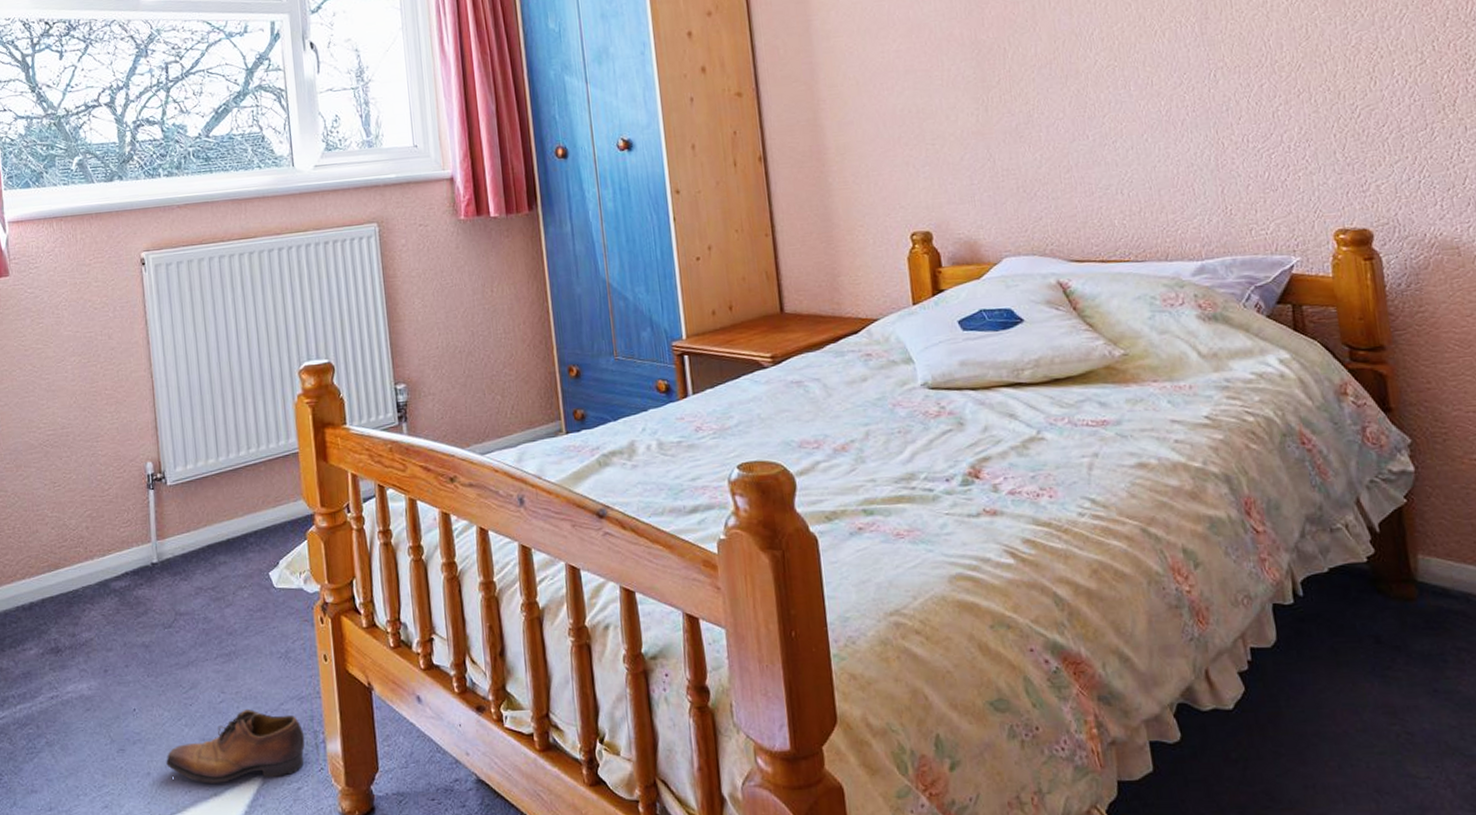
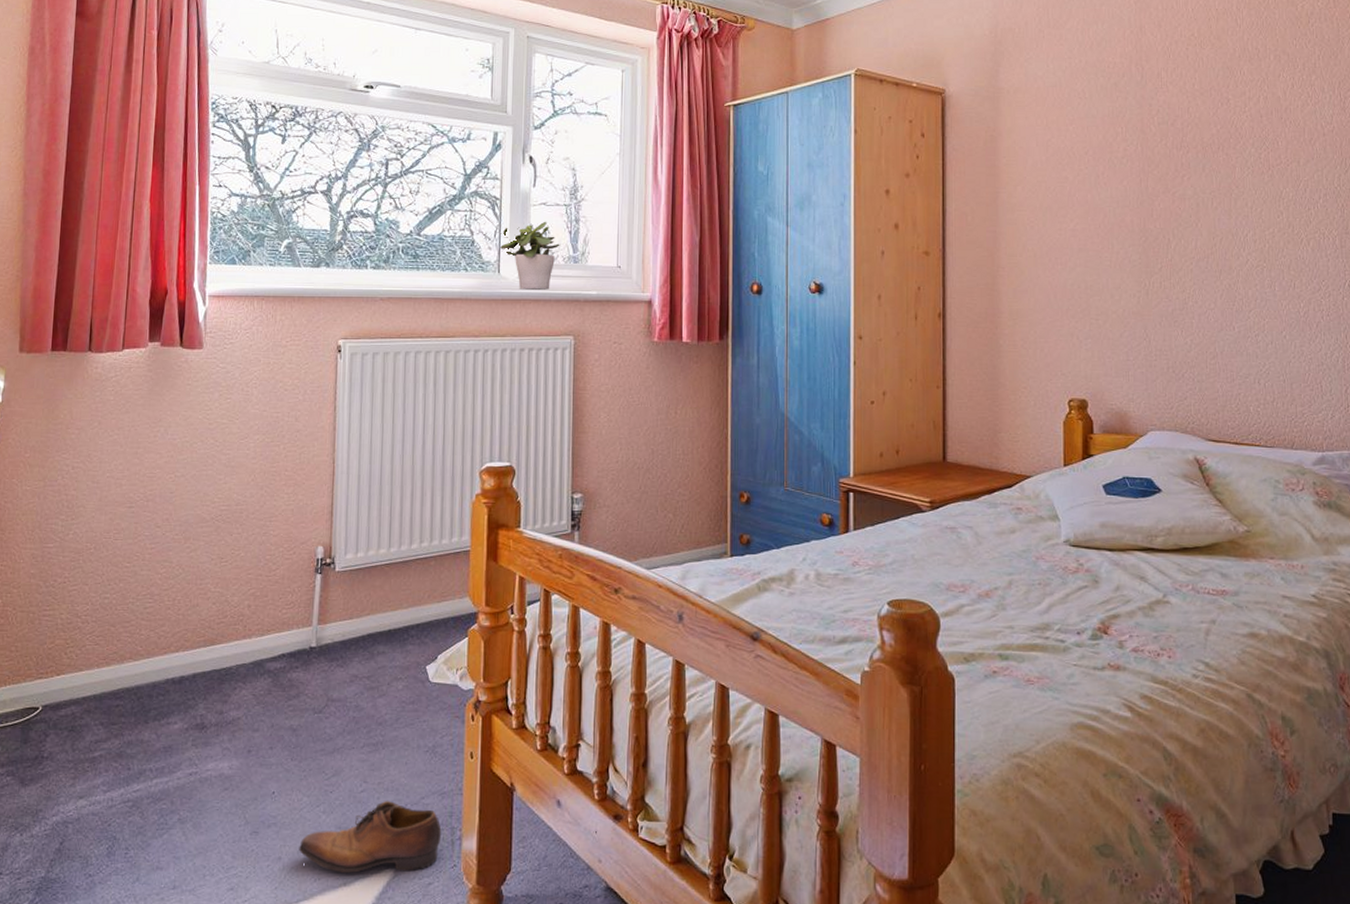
potted plant: none [290,107,352,181] -> present [500,221,560,290]

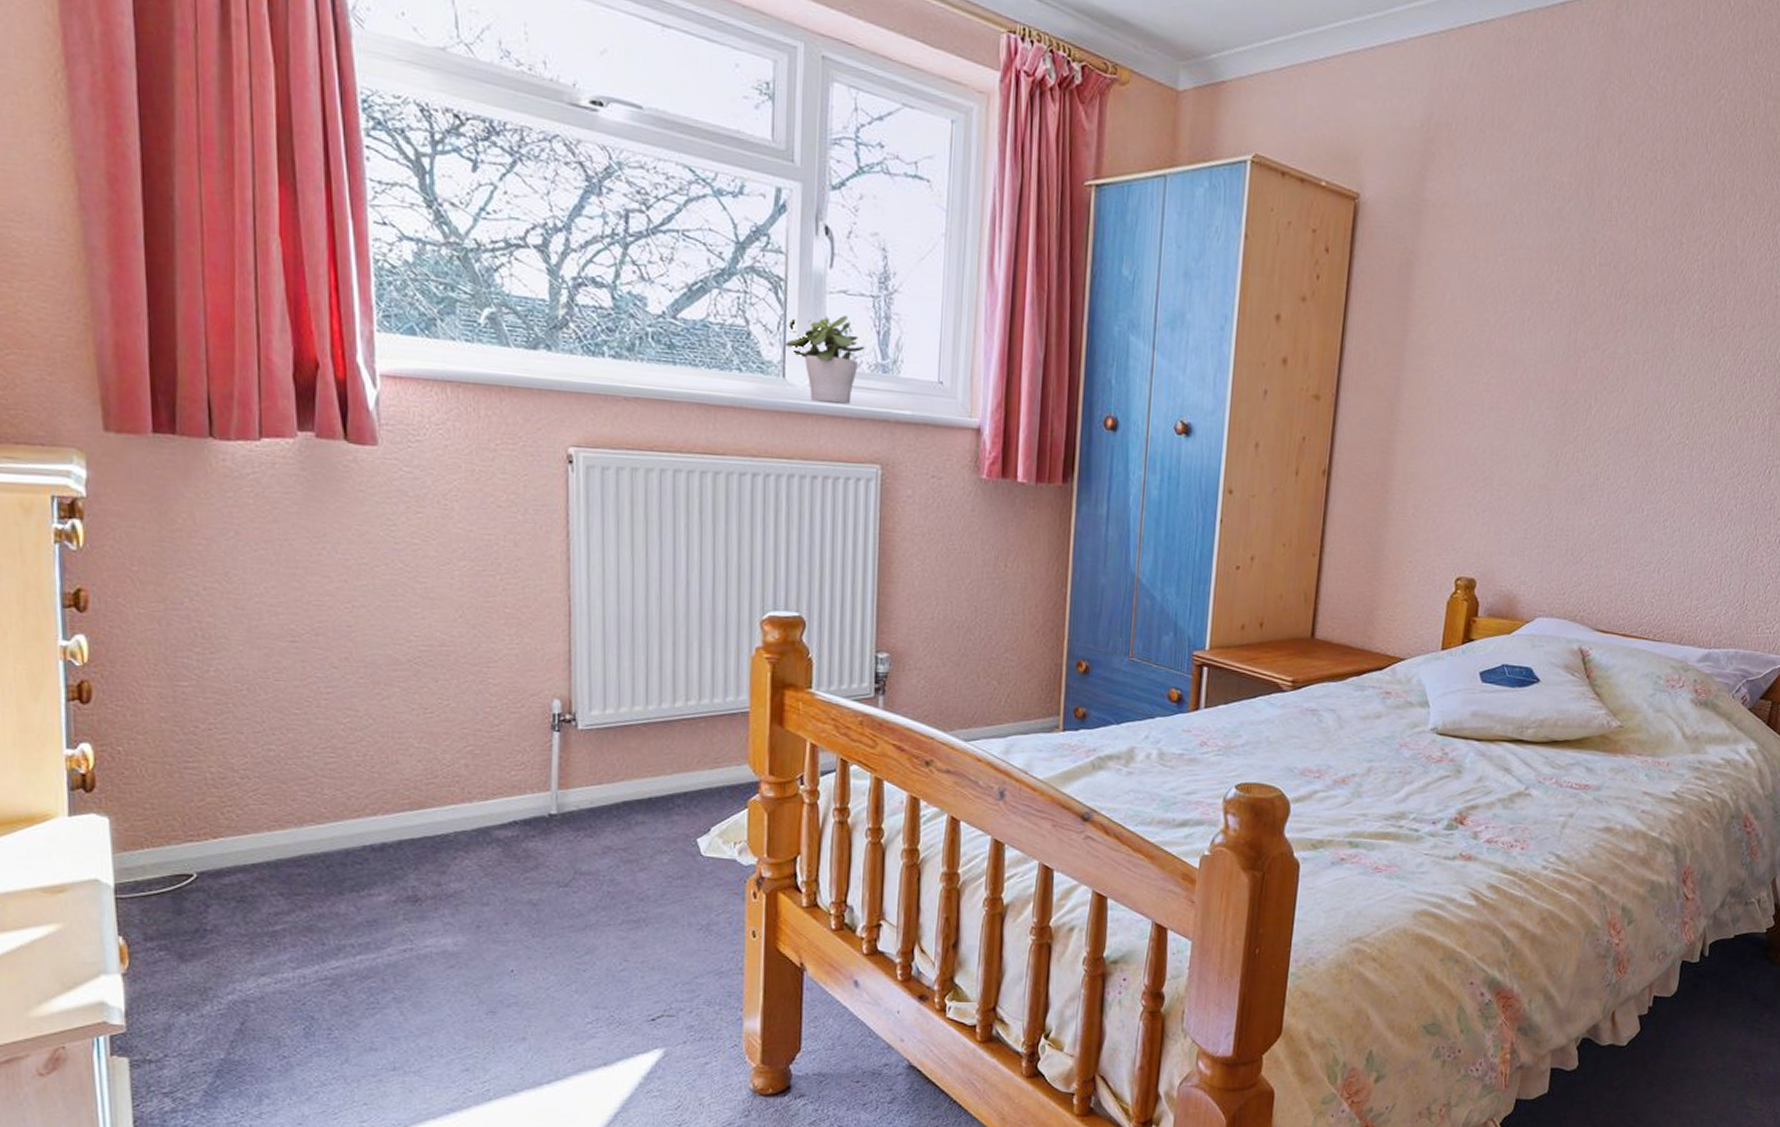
shoe: present [299,800,442,873] -> none [547,979,719,1053]

